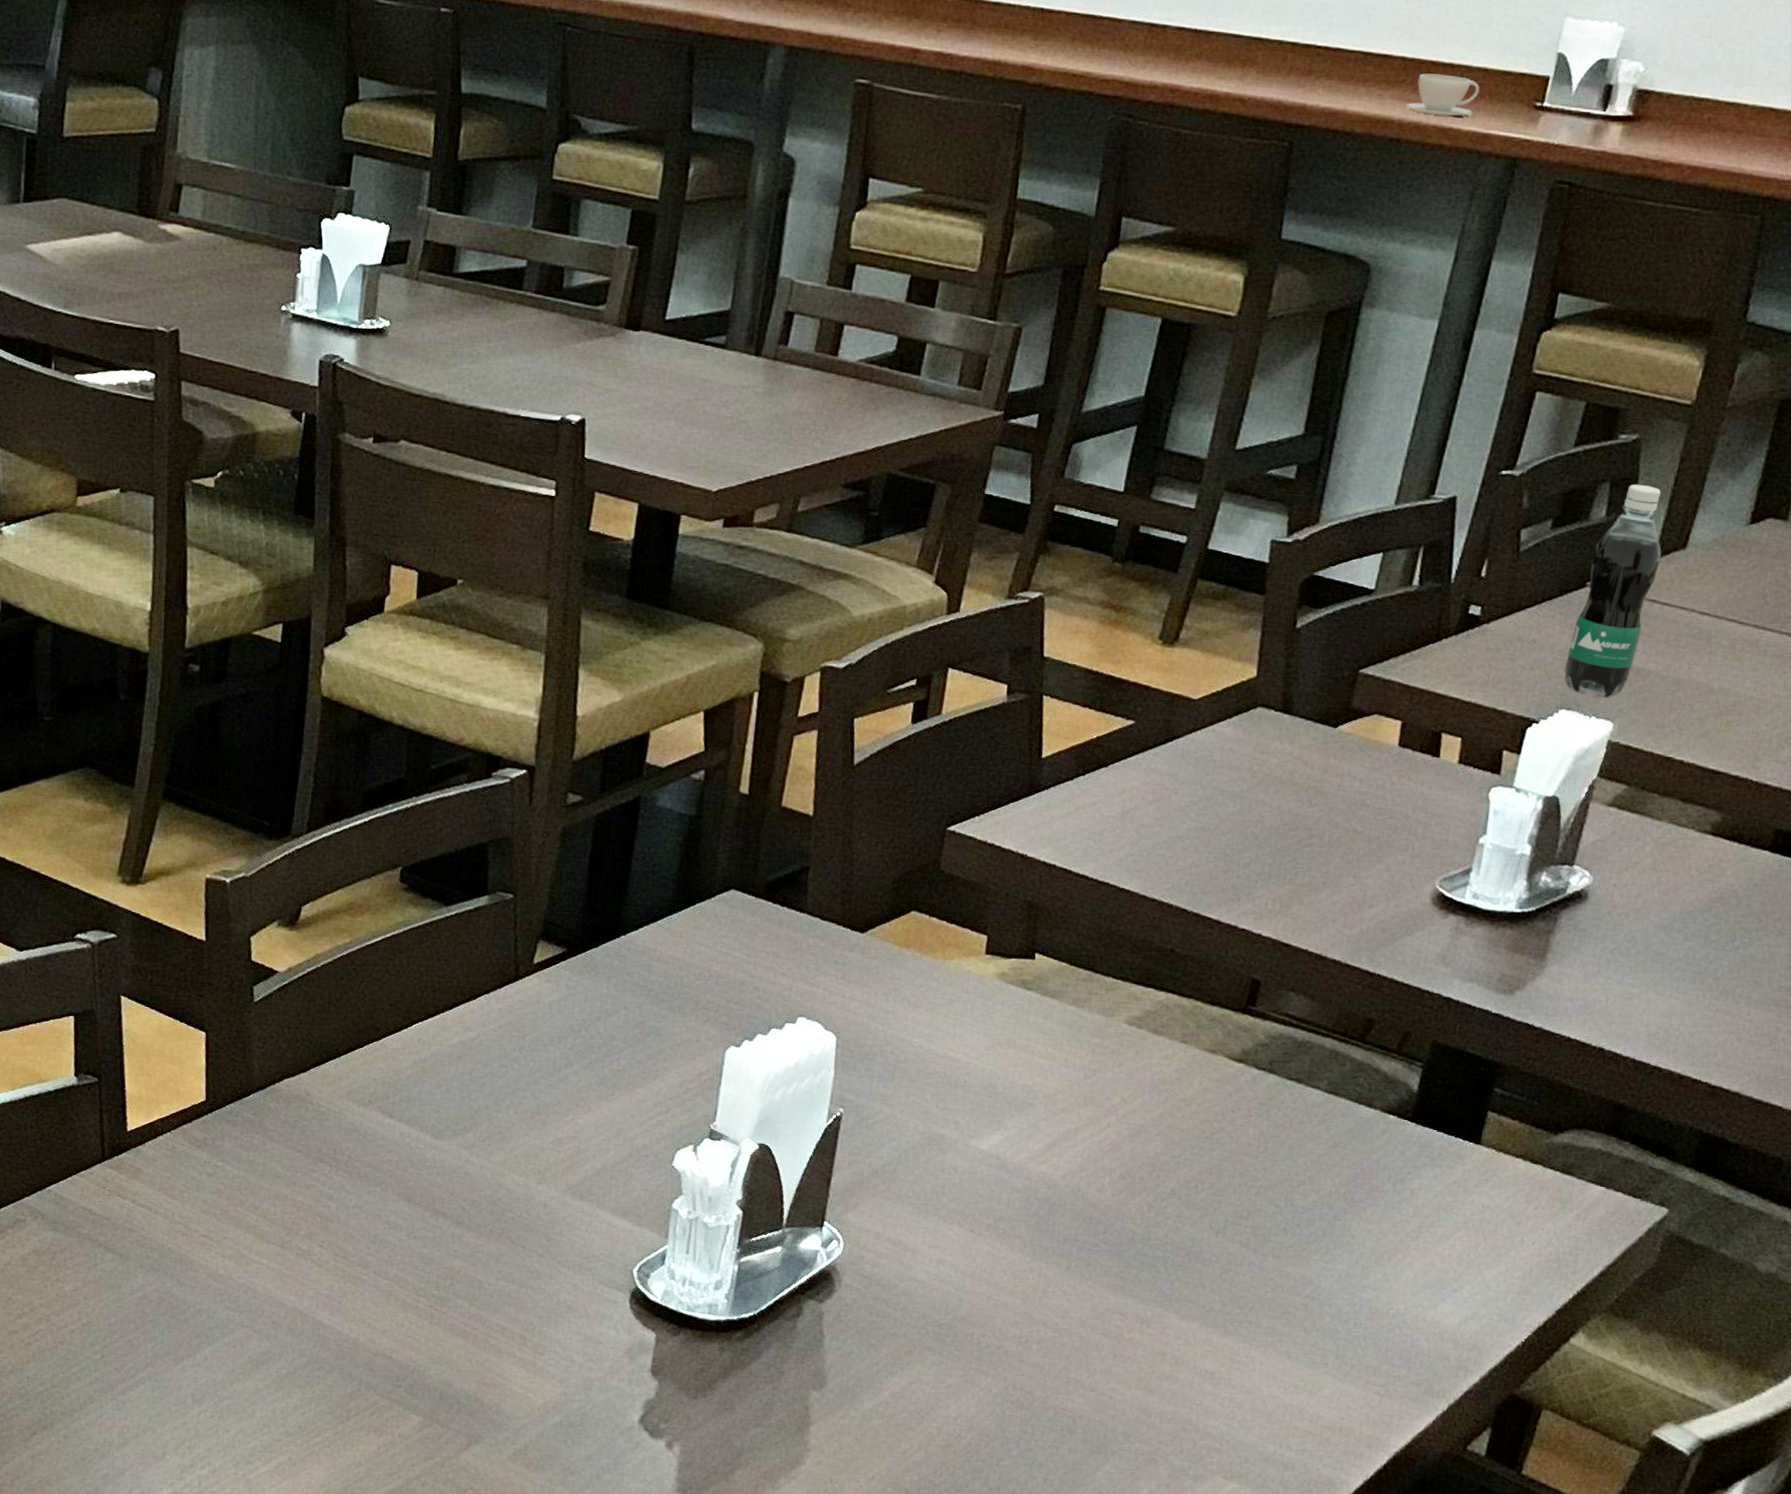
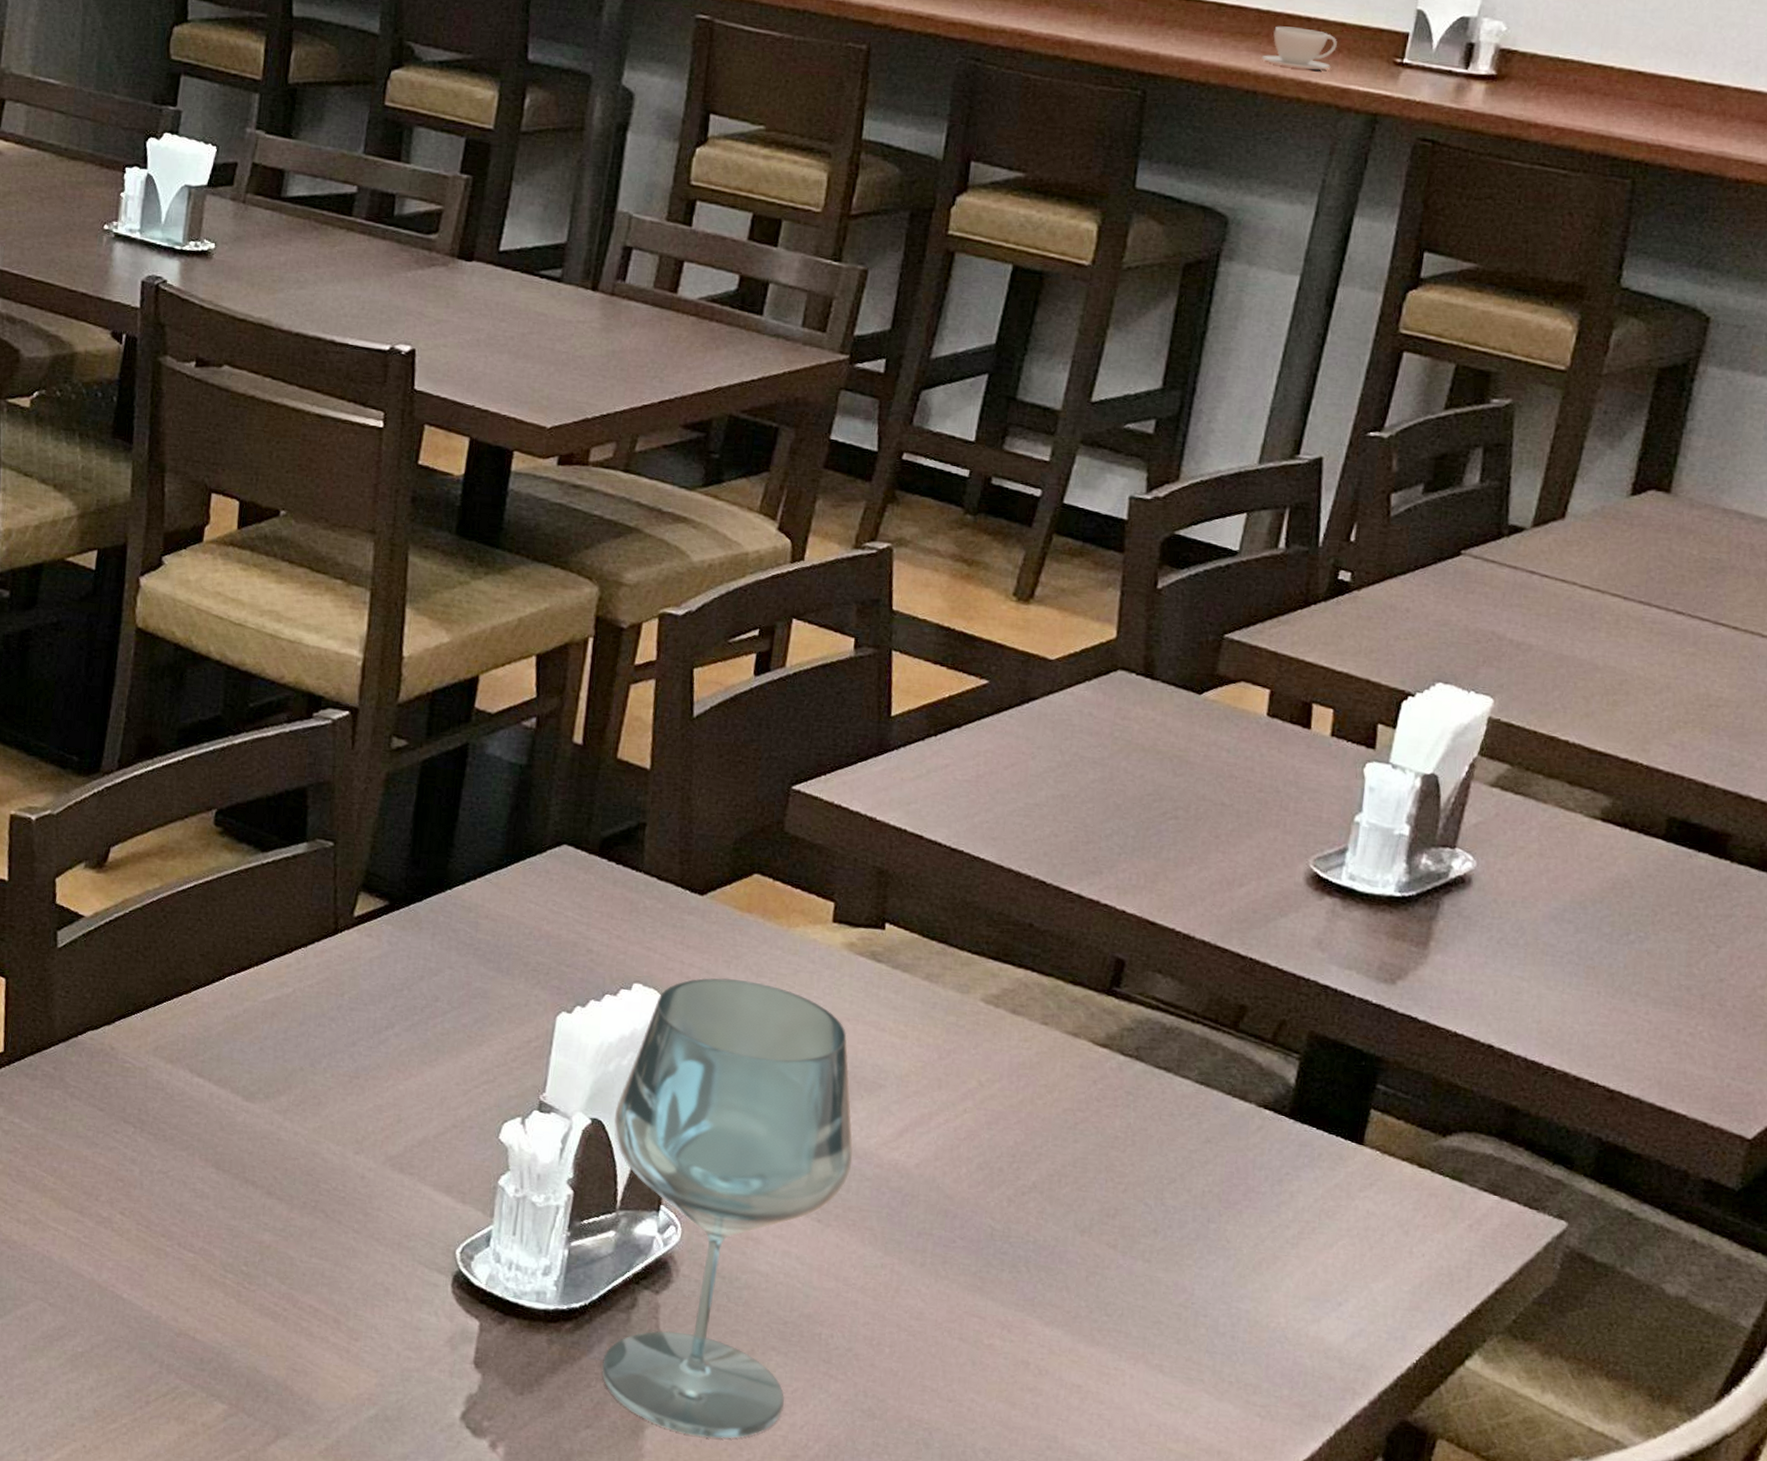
wine glass: none [770,1010,1005,1432] -> present [601,977,854,1439]
bottle: present [1564,484,1662,698] -> none [1440,450,1540,672]

